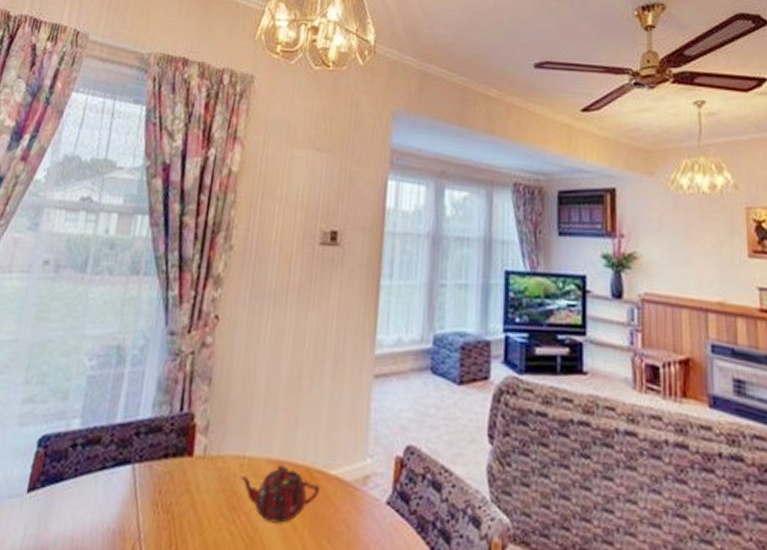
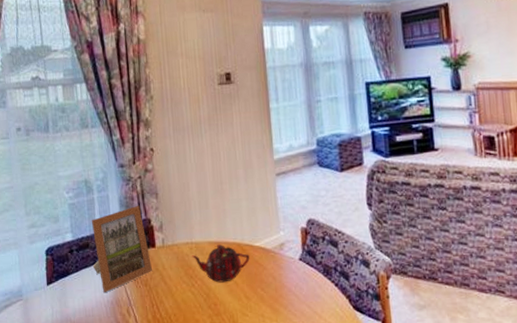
picture frame: none [98,391,184,515] -> present [92,205,153,292]

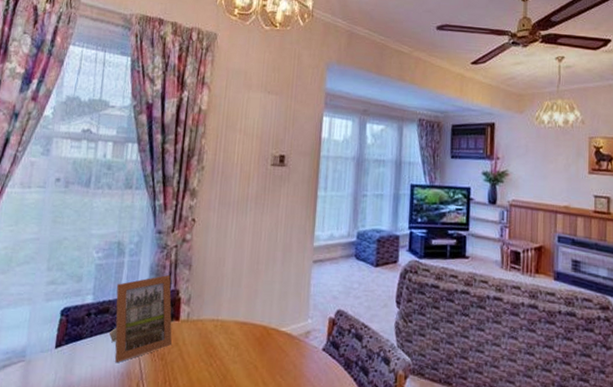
teapot: present [192,245,250,283] -> none [215,325,274,365]

